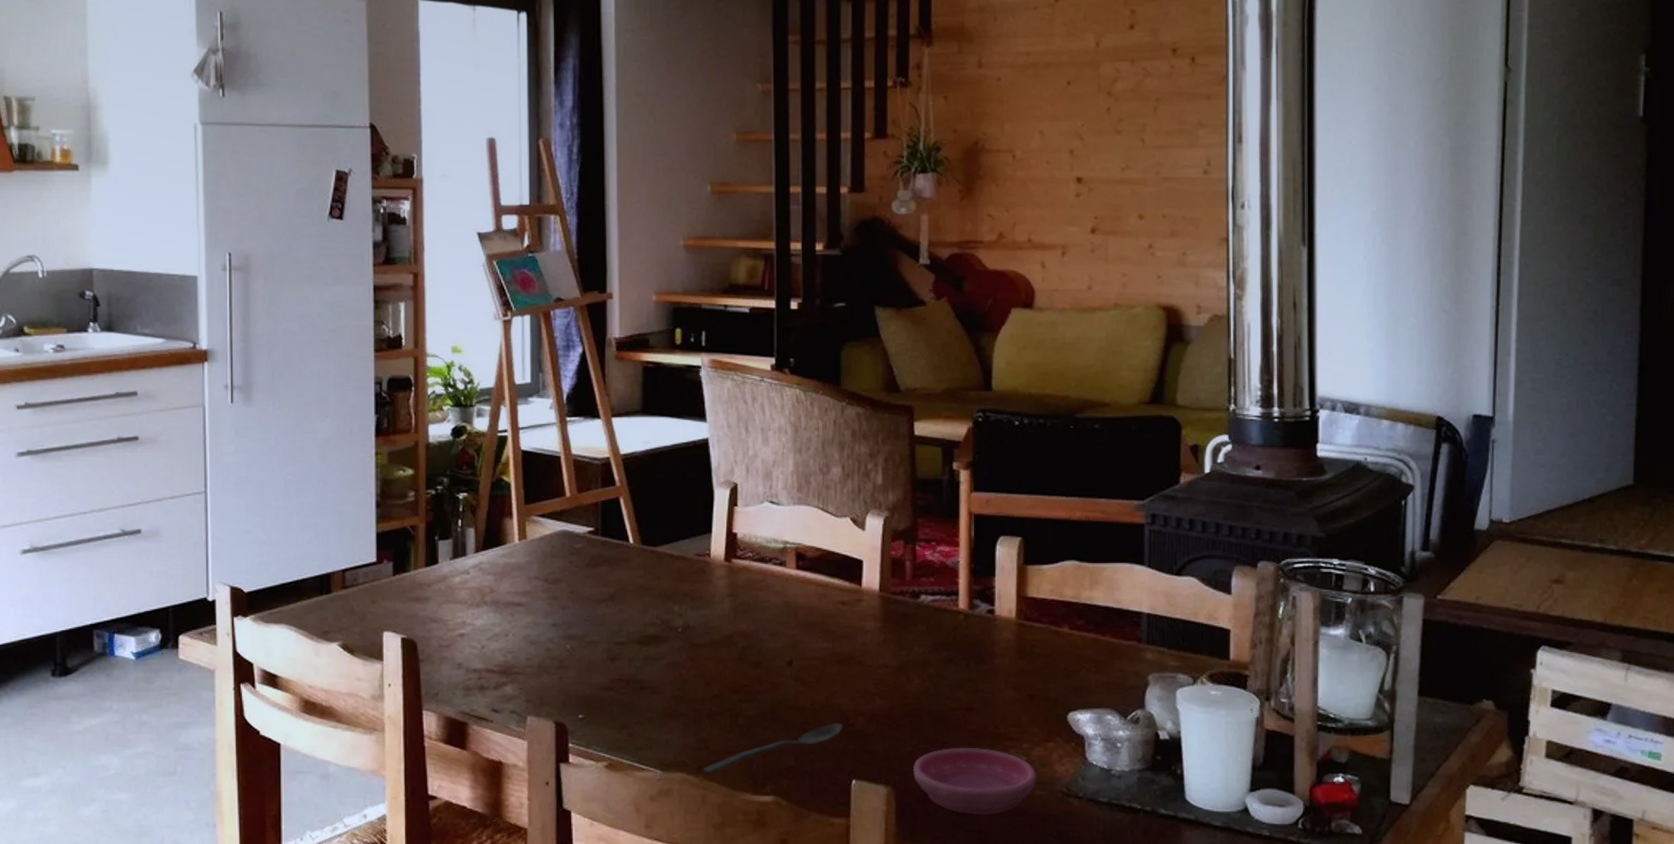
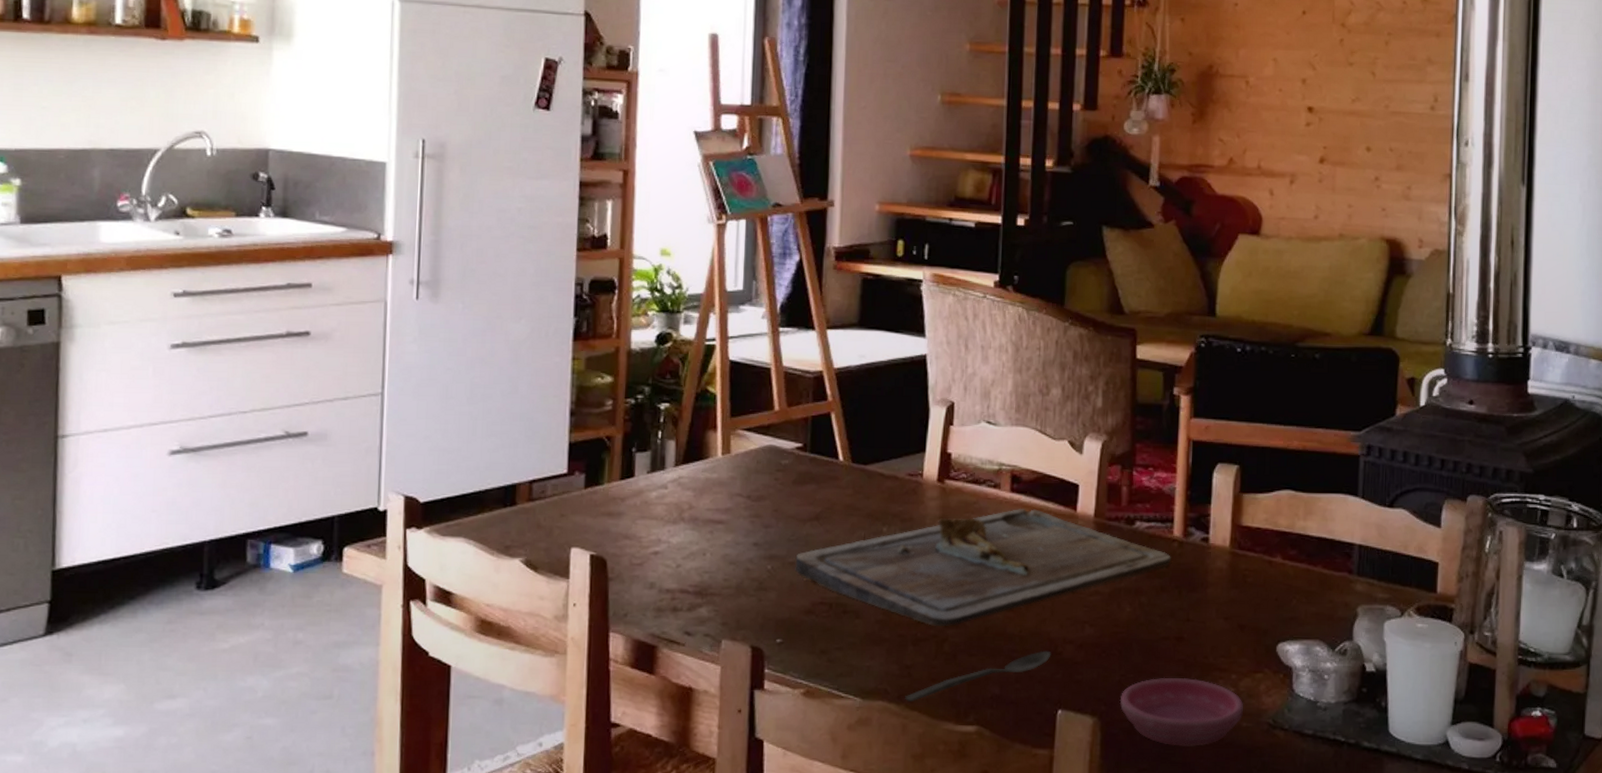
cutting board: none [592,584,958,700] -> present [795,508,1171,626]

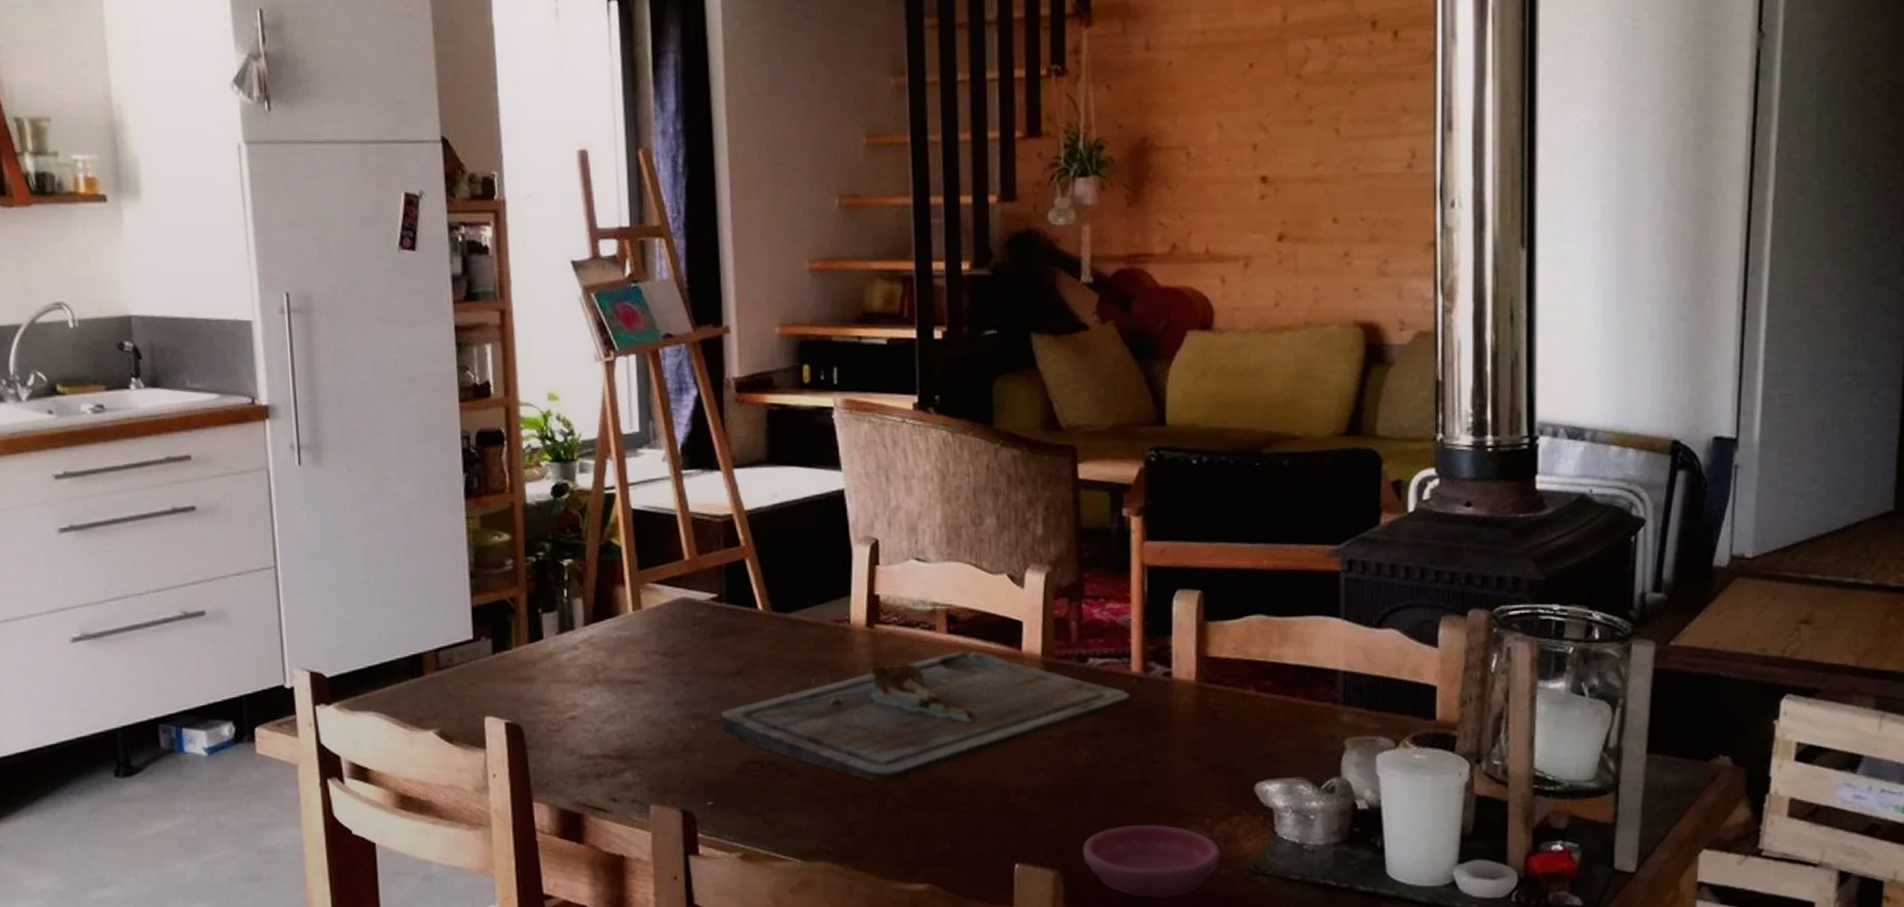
spoon: present [905,650,1052,701] -> none [849,802,1004,861]

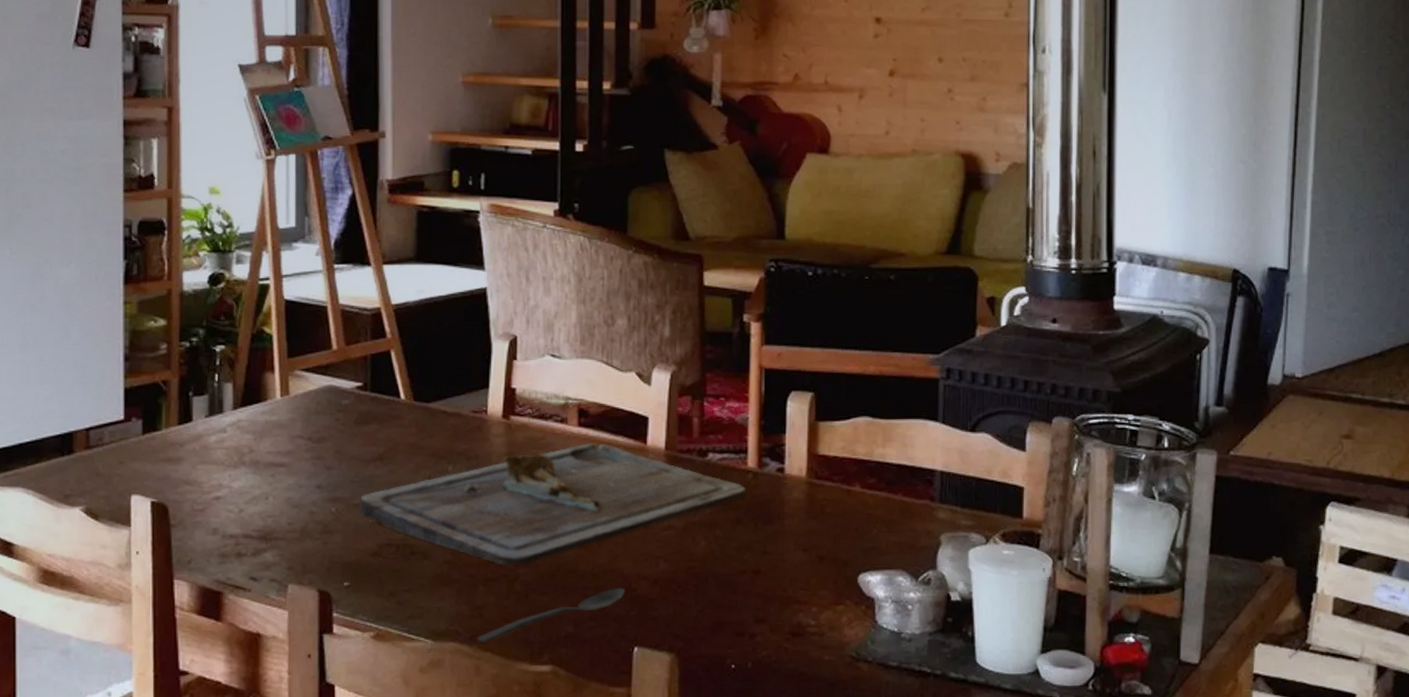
spoon: none [849,802,1004,861] -> present [477,587,626,642]
saucer: present [1082,825,1220,898] -> none [697,611,825,682]

